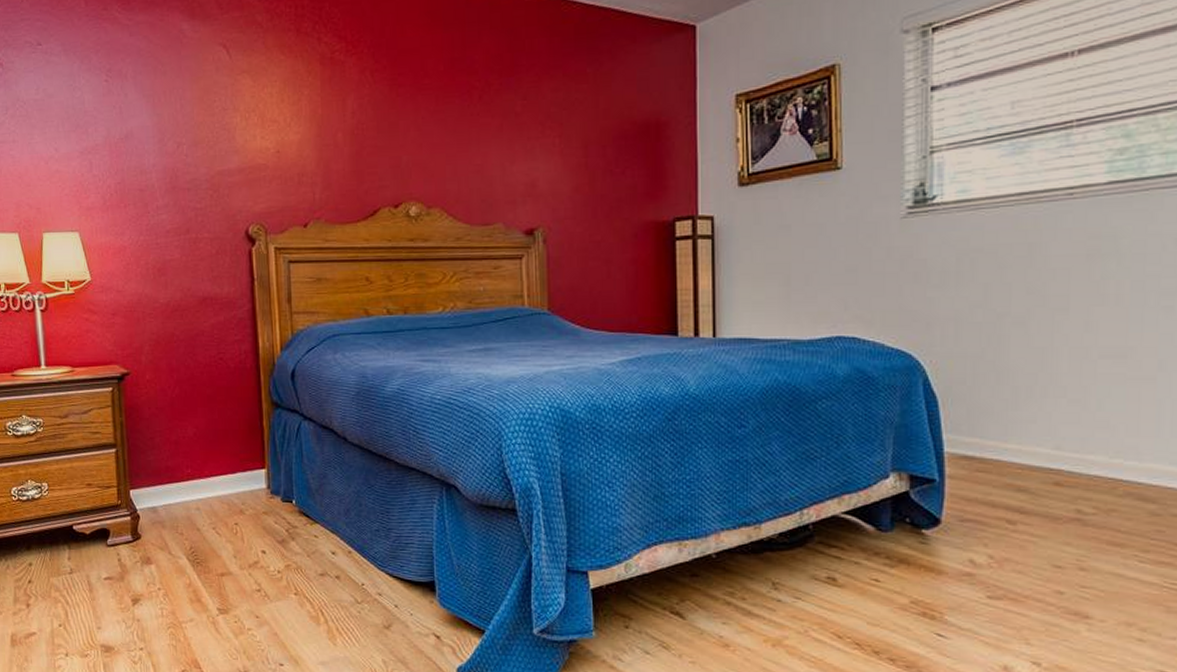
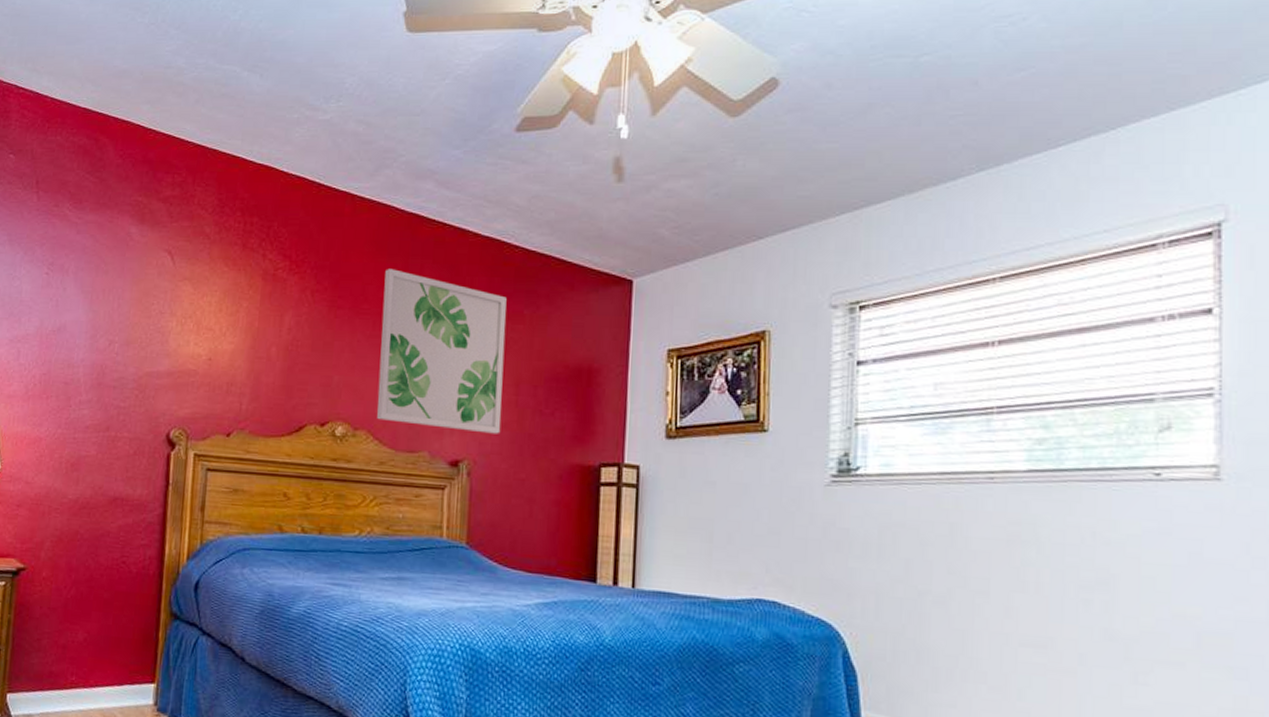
wall art: none [443,39,573,199] -> present [377,269,507,434]

